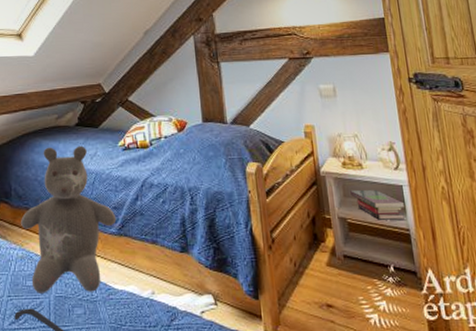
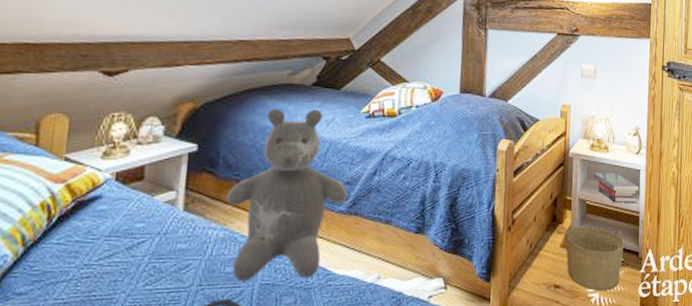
basket: none [329,244,399,313] -> present [565,226,625,291]

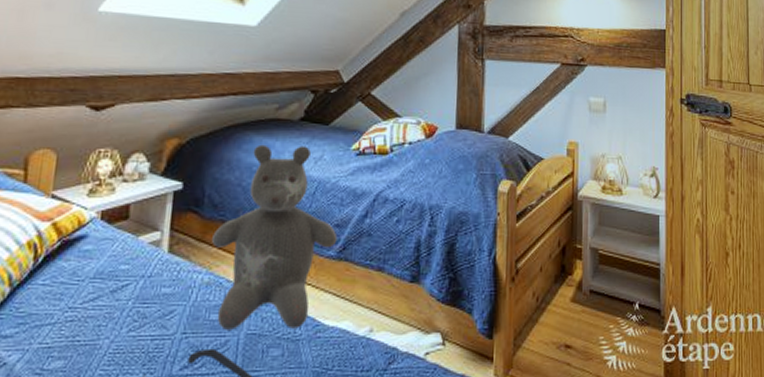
basket: present [565,226,625,291] -> none [575,279,644,354]
books: present [593,172,639,203] -> none [606,217,658,252]

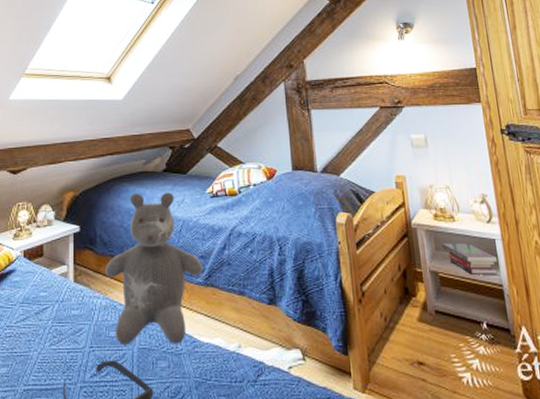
books: none [606,217,658,252] -> present [442,242,497,275]

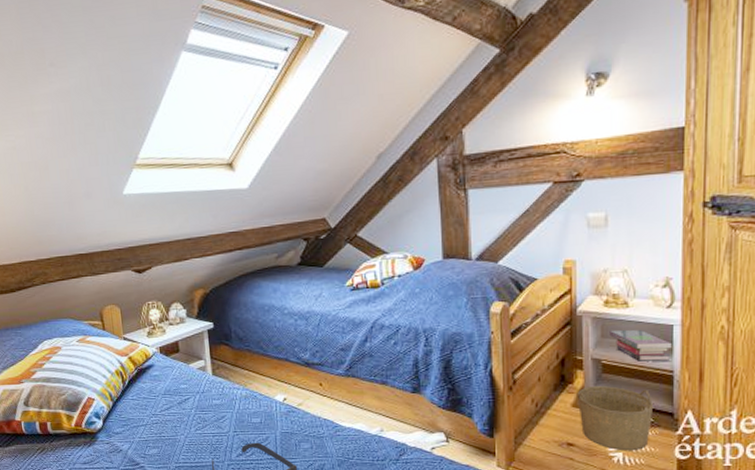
teddy bear: present [105,192,203,345] -> none [243,286,344,430]
basket: none [420,300,492,371] -> present [577,386,654,451]

